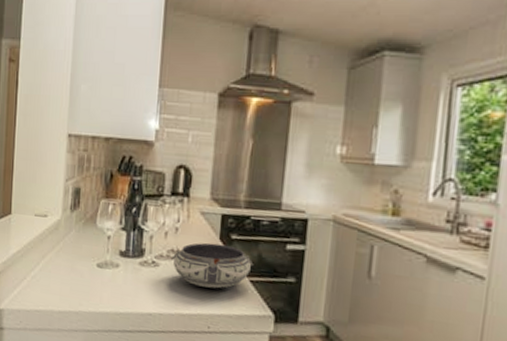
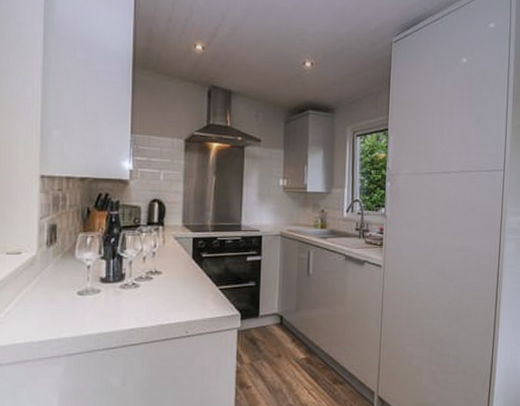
bowl: present [171,242,254,289] -> none [150,262,222,299]

